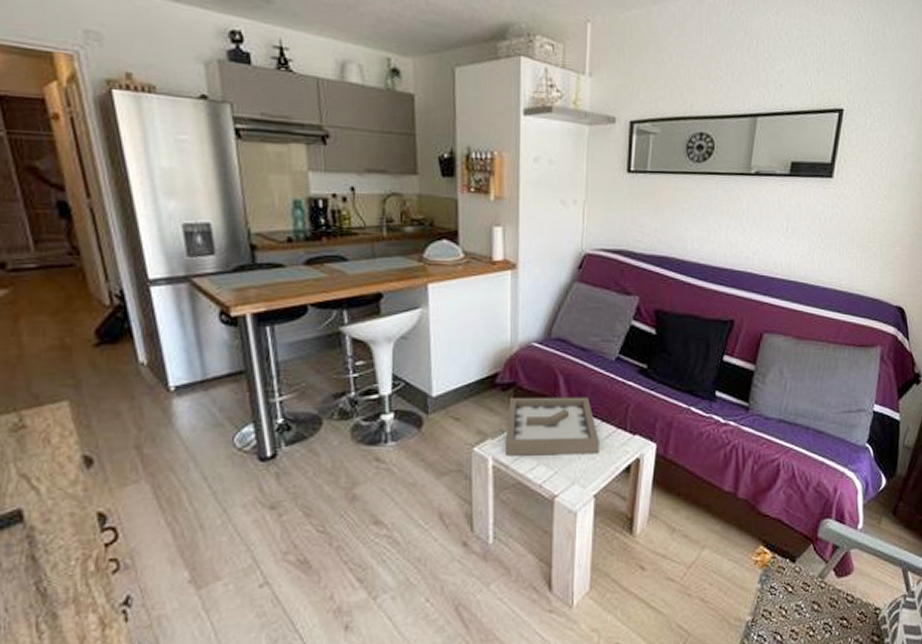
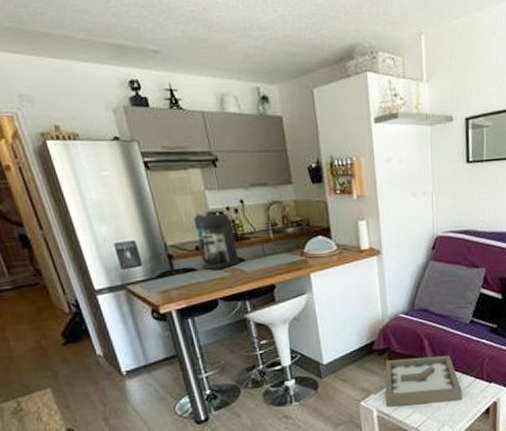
coffee maker: none [288,200,341,269] -> present [193,213,239,271]

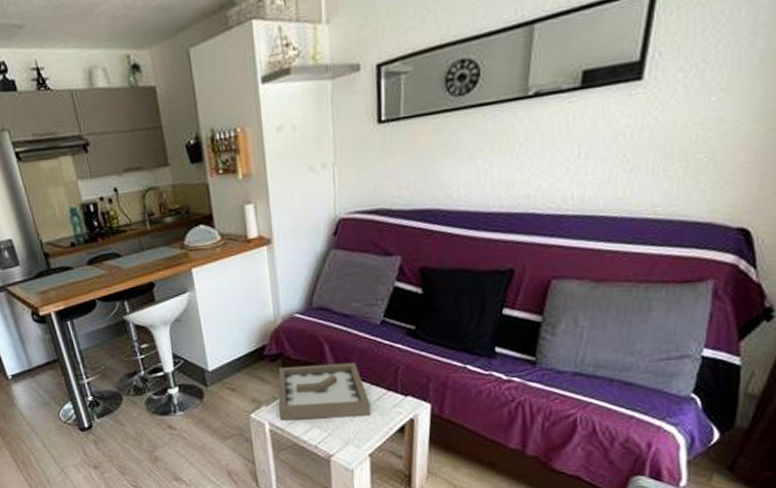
coffee maker: present [193,213,239,271] -> none [66,204,116,269]

